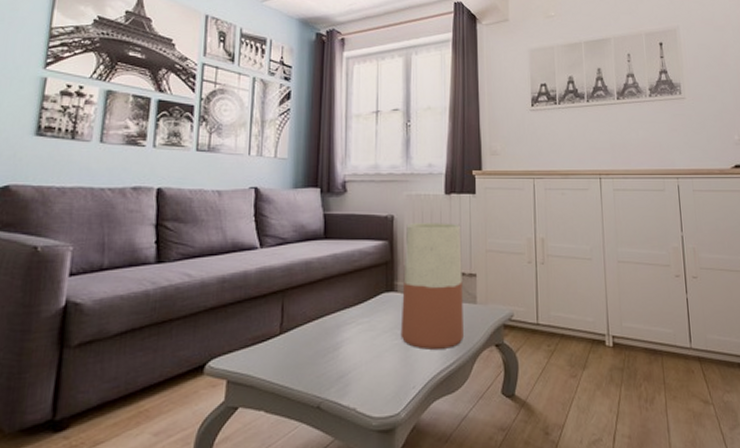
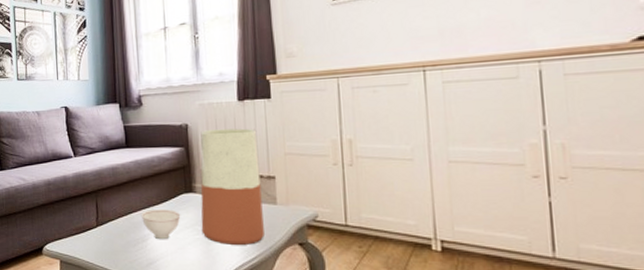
bowl: none [334,311,380,348] -> present [140,209,181,240]

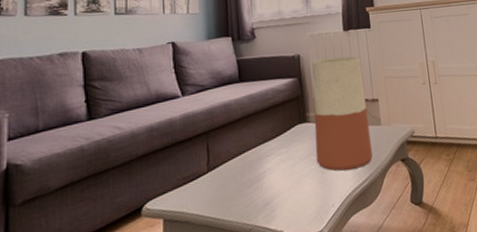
bowl: present [140,209,181,240] -> none [255,142,296,176]

